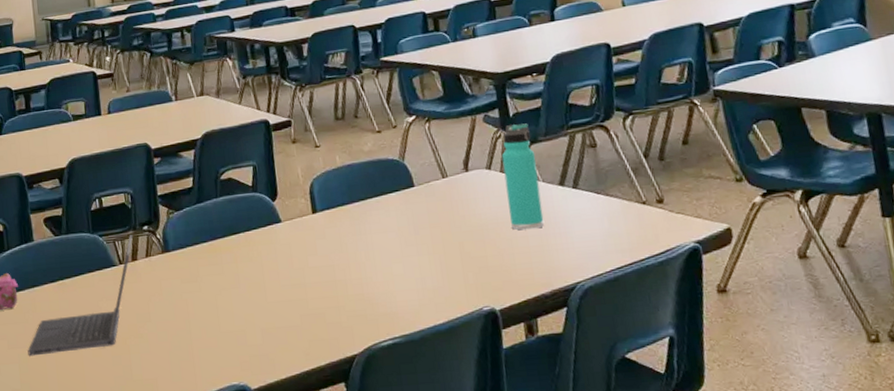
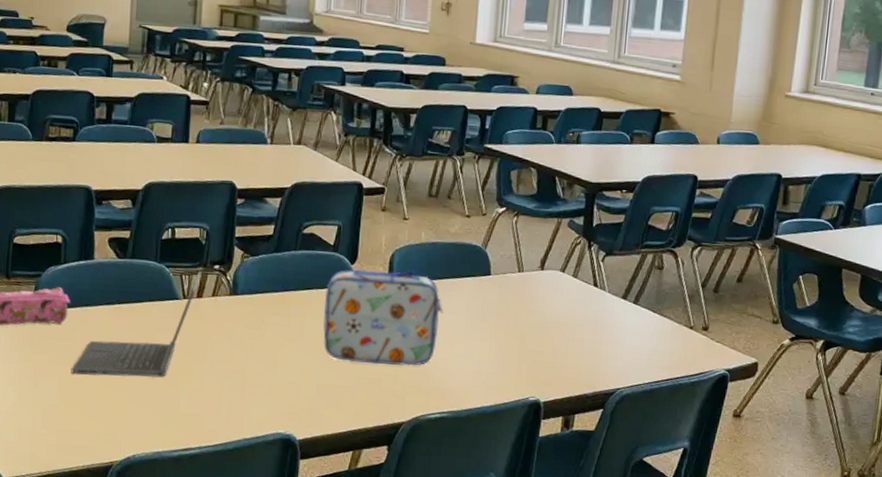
lunch box: none [252,197,375,300] -> present [323,268,444,366]
thermos bottle: present [501,123,545,230] -> none [571,233,608,335]

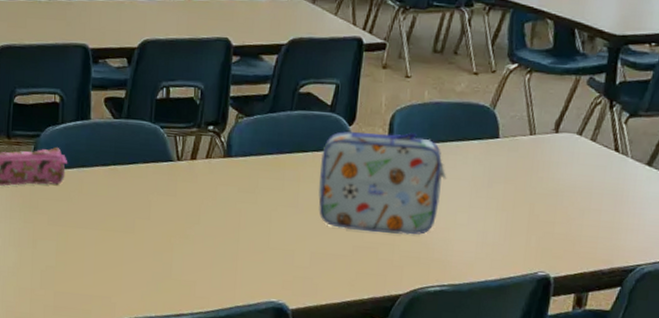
laptop computer: present [71,271,201,378] -> none [67,132,196,241]

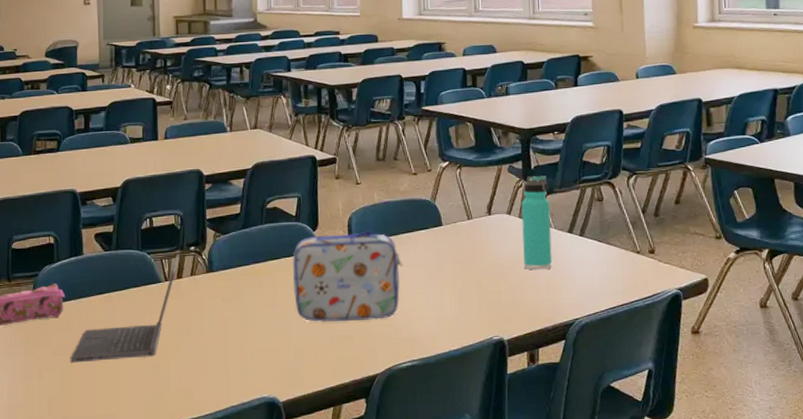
laptop computer: none [67,132,196,241] -> present [70,254,179,363]
thermos bottle: none [587,92,632,205] -> present [521,175,553,270]

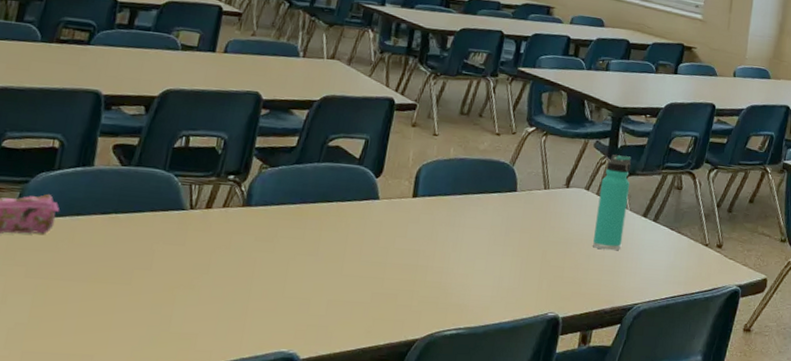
laptop computer: present [70,254,179,363] -> none [48,181,214,293]
lunch box: present [292,230,403,322] -> none [339,182,468,281]

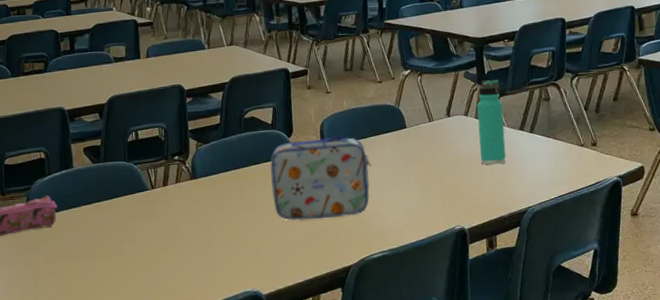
lunch box: none [339,182,468,281] -> present [269,135,372,221]

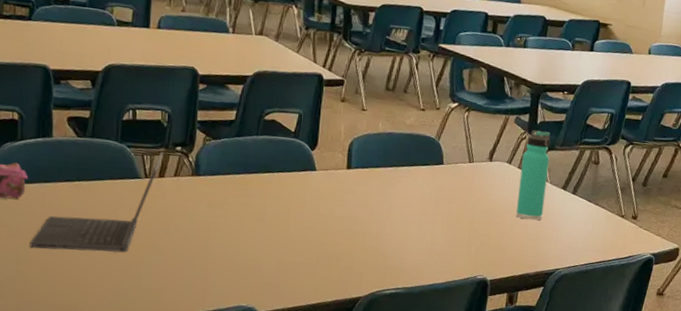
laptop computer: none [64,164,164,269] -> present [29,152,163,253]
lunch box: present [269,135,372,221] -> none [284,154,400,246]

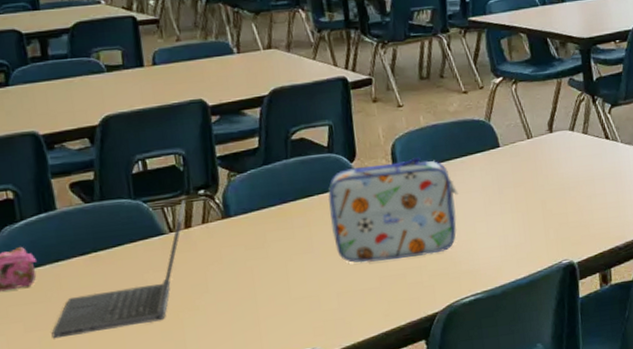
lunch box: none [284,154,400,246] -> present [327,157,459,263]
thermos bottle: present [516,129,550,221] -> none [584,87,621,188]

